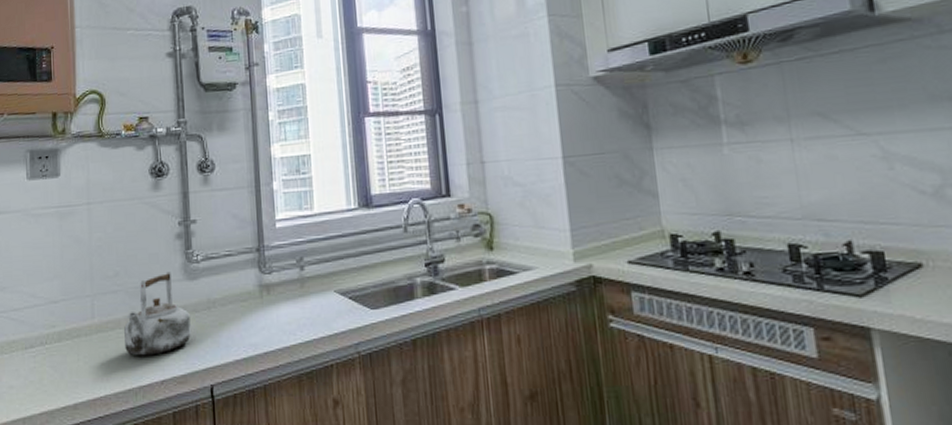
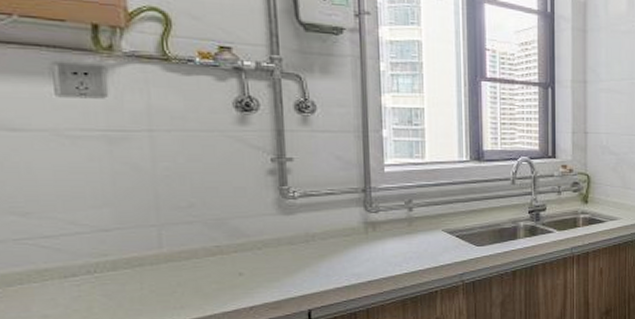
kettle: present [123,271,191,356] -> none [201,206,286,284]

